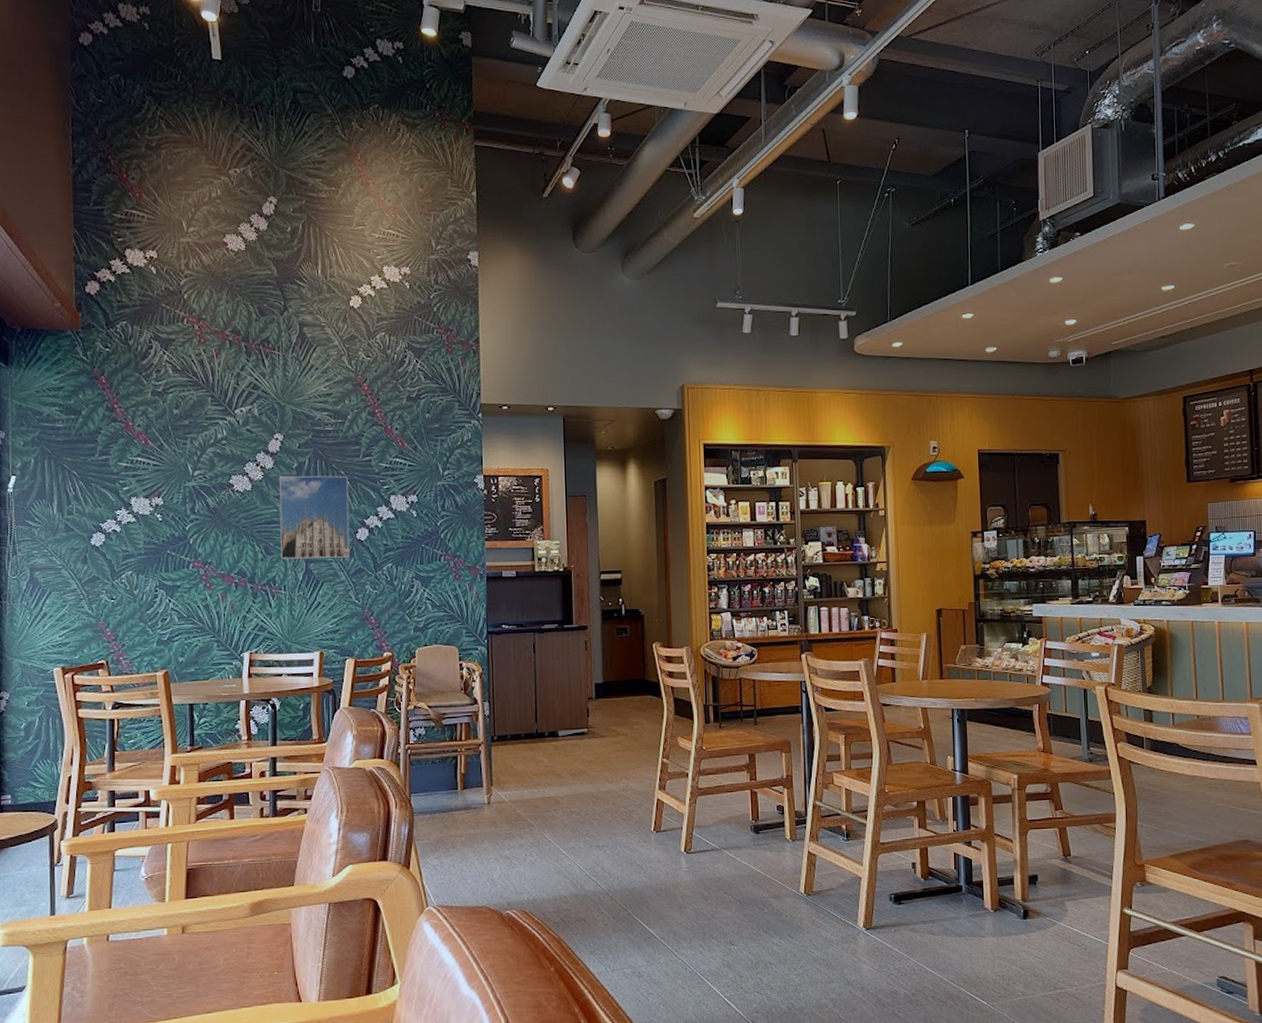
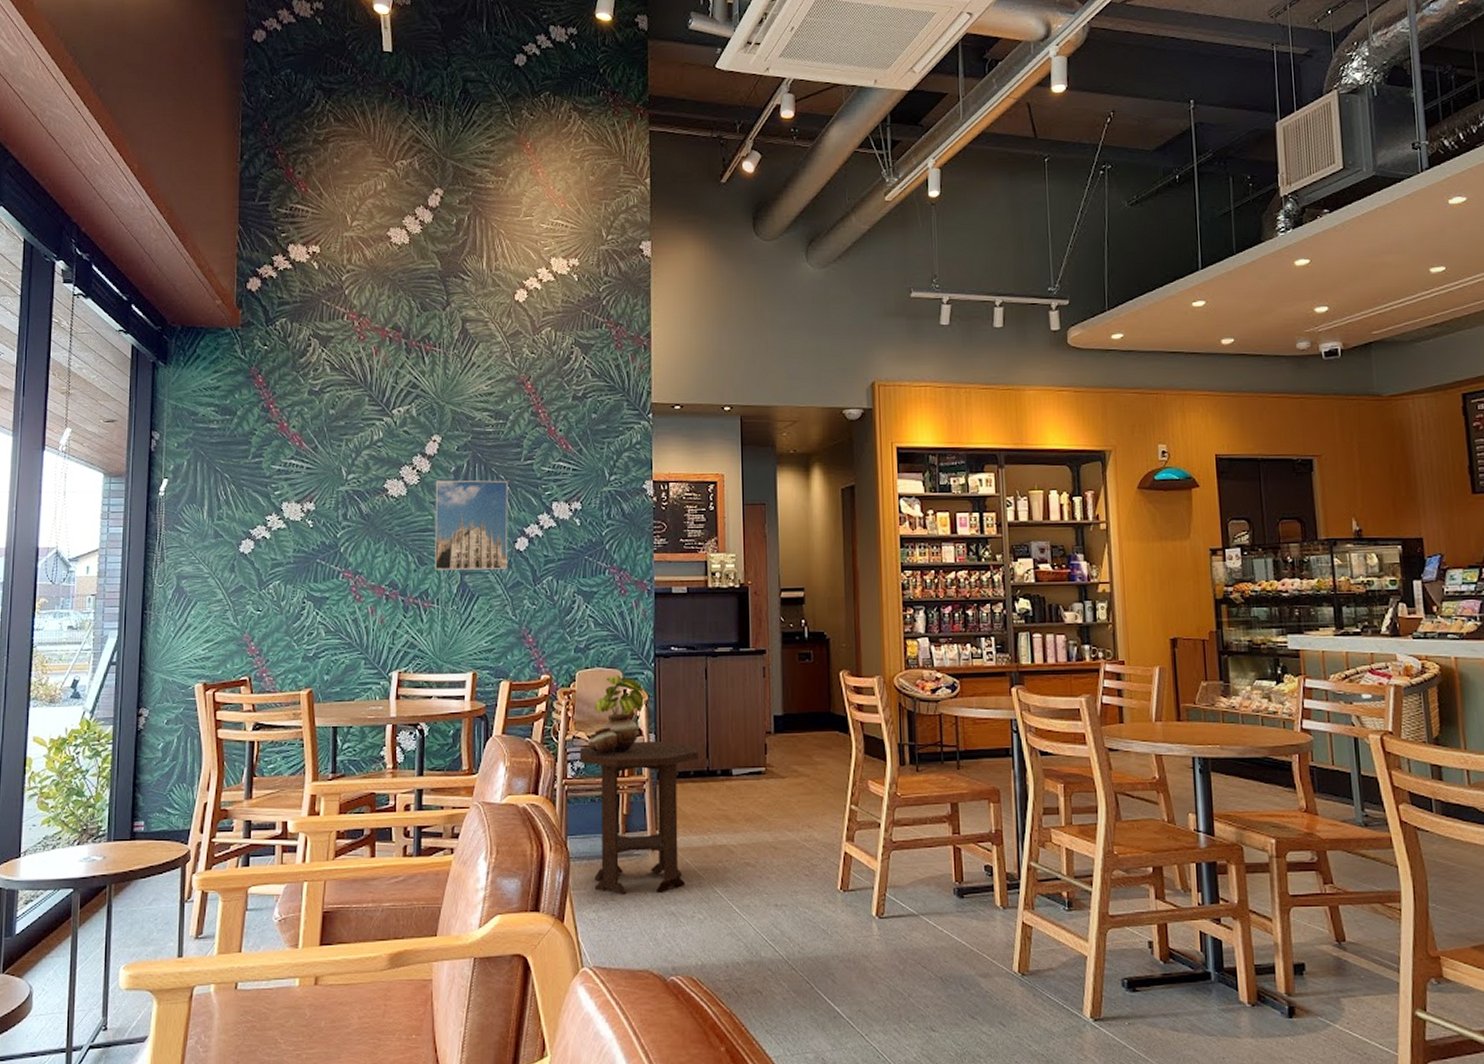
side table: none [420,708,528,844] -> present [579,740,699,895]
potted plant: none [427,651,478,722] -> present [587,675,644,755]

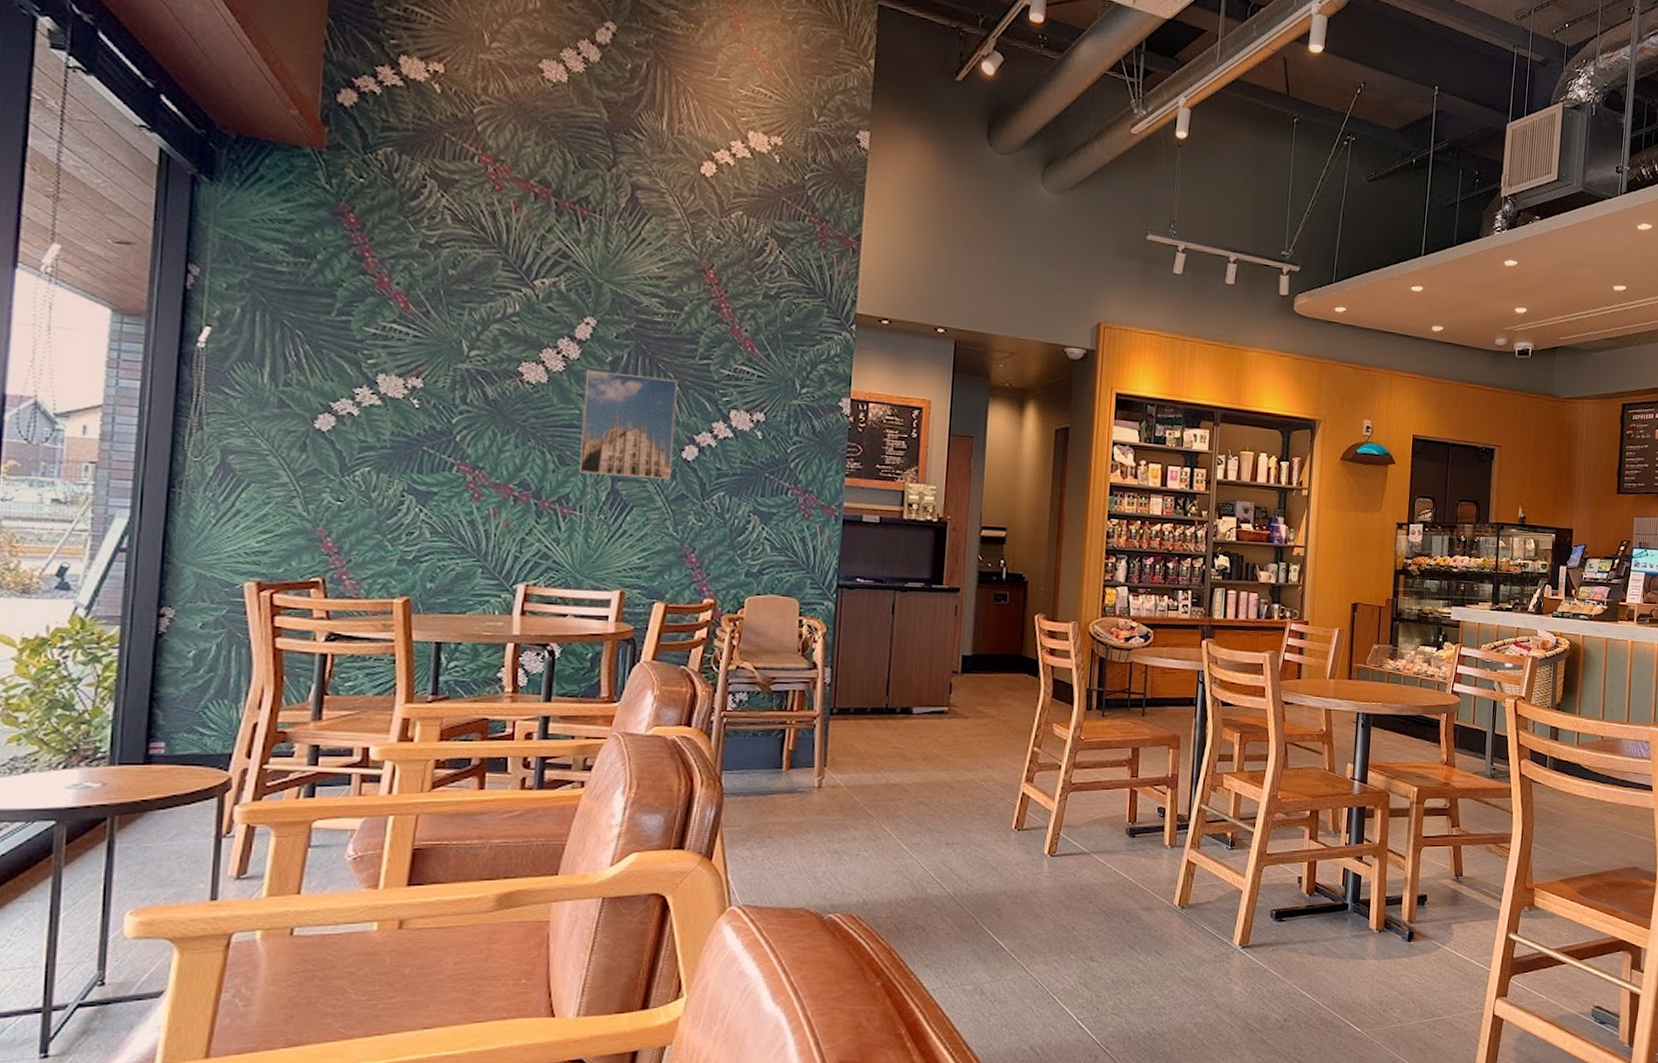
side table: present [579,740,699,895] -> none [742,674,878,833]
potted plant: present [587,675,644,755] -> none [753,604,822,688]

